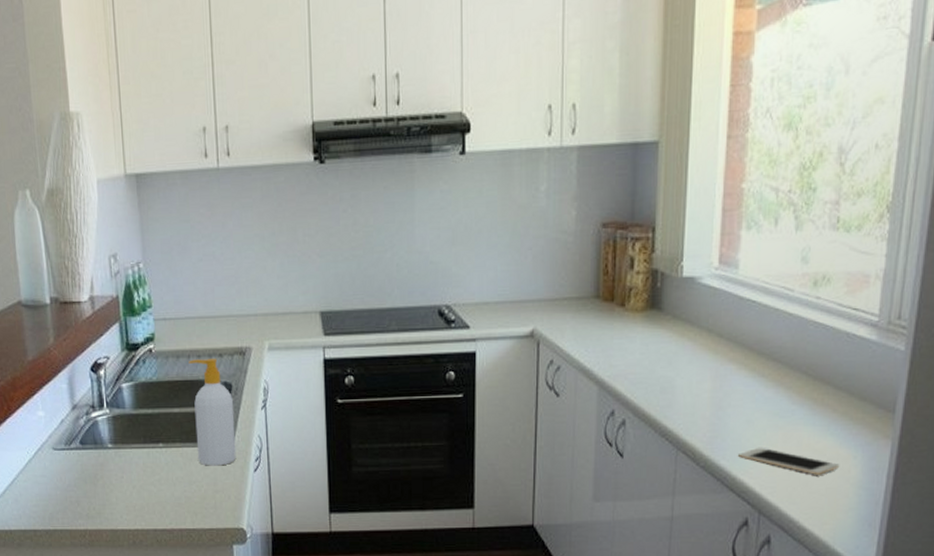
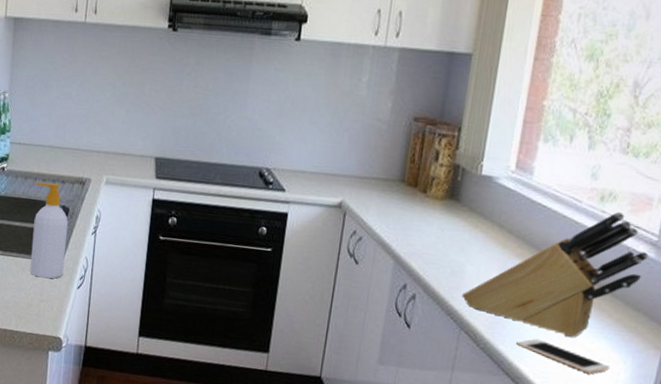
knife block: none [675,295,871,441] -> present [462,211,650,338]

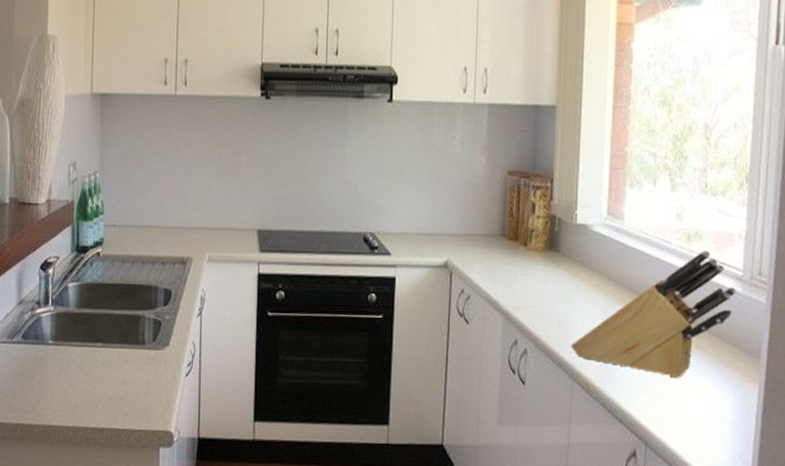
soap bottle: present [30,182,69,279] -> none [133,265,172,369]
cell phone: present [516,338,611,374] -> none [627,382,715,412]

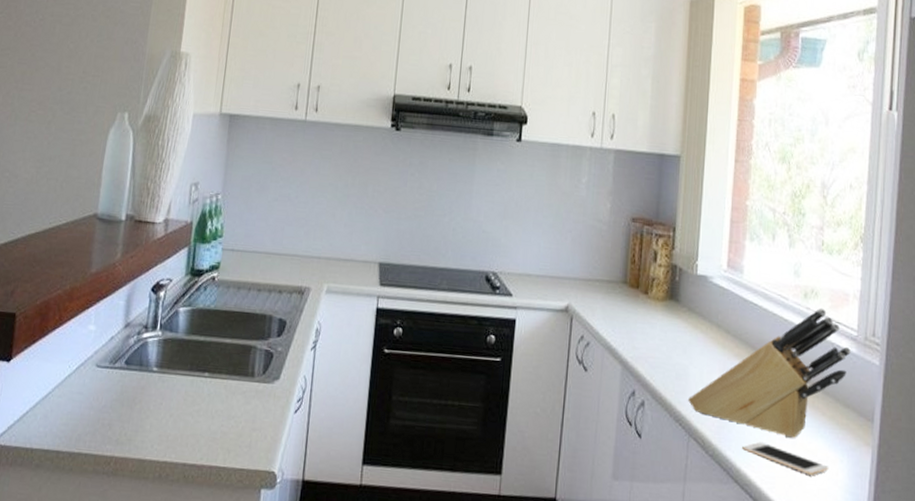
cell phone: none [627,382,715,412] -> present [742,441,829,475]

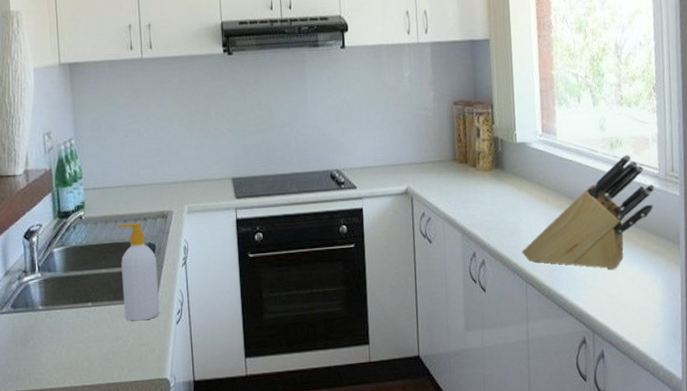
soap bottle: none [241,292,286,403] -> present [116,222,160,321]
cell phone: present [742,441,829,475] -> none [572,277,647,298]

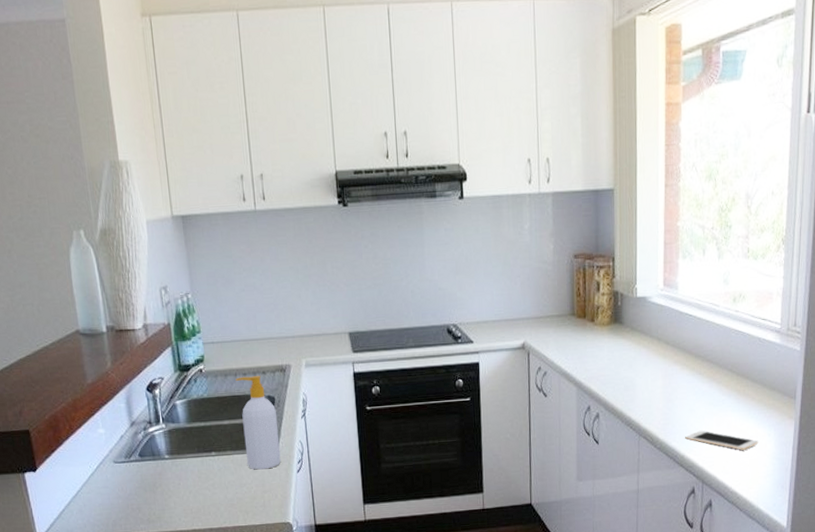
knife block: present [522,154,656,270] -> none [637,308,776,424]
cell phone: none [572,277,647,298] -> present [685,430,759,450]

